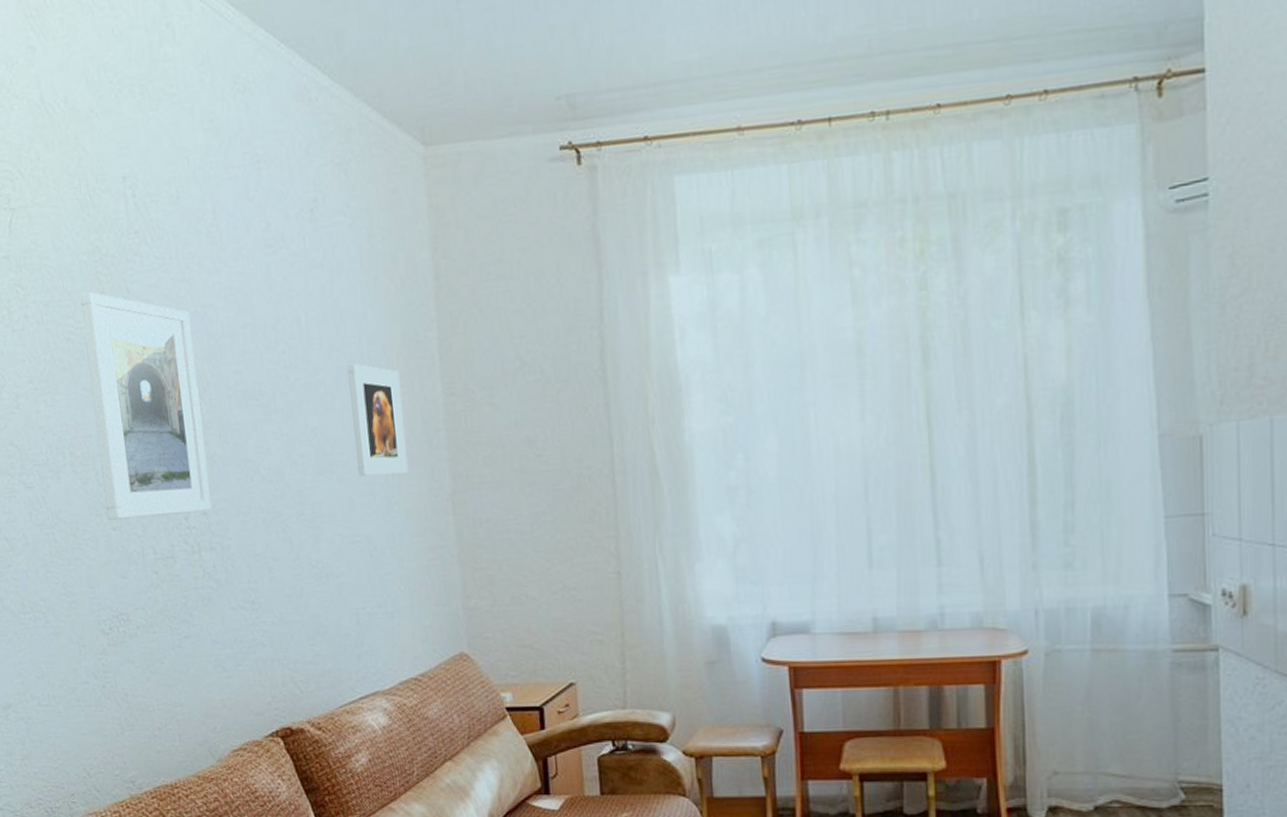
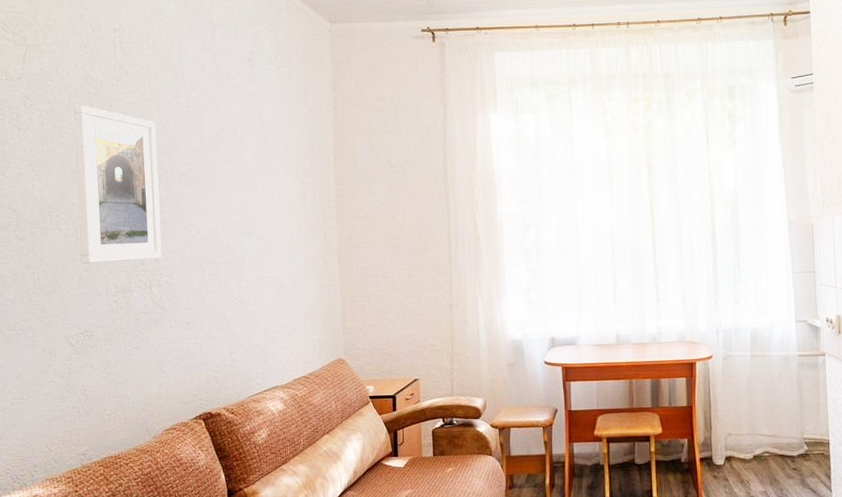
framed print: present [347,363,409,476] -> none [269,161,308,237]

